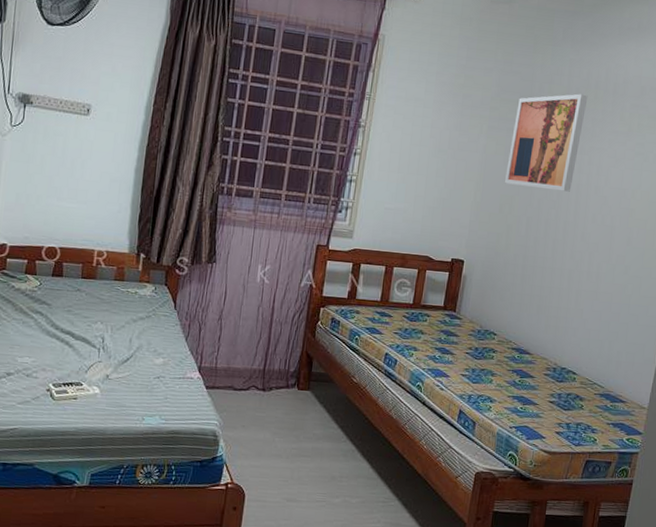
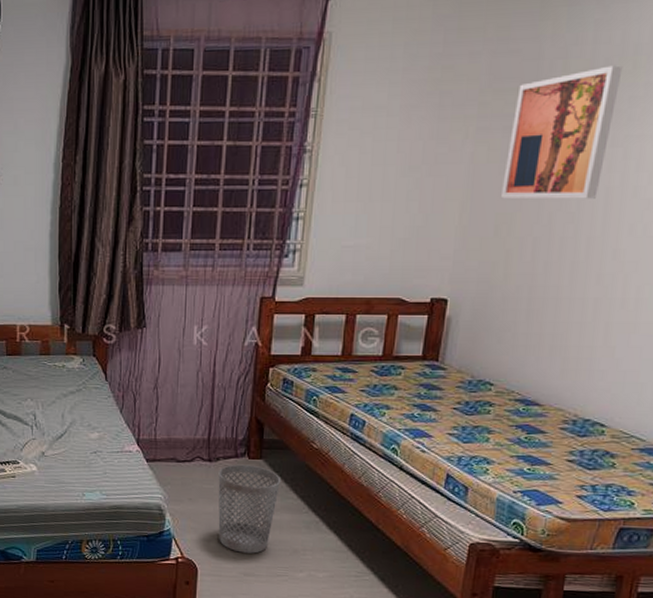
wastebasket: none [266,394,324,480] -> present [218,464,280,554]

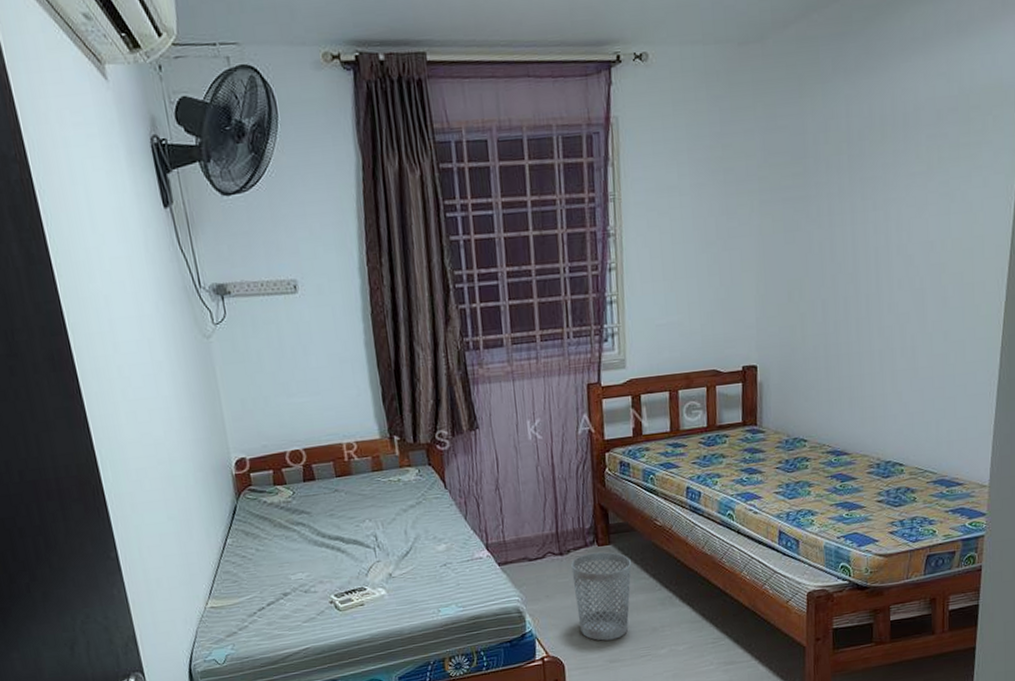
wall art: present [500,65,623,199] -> none [788,135,874,266]

